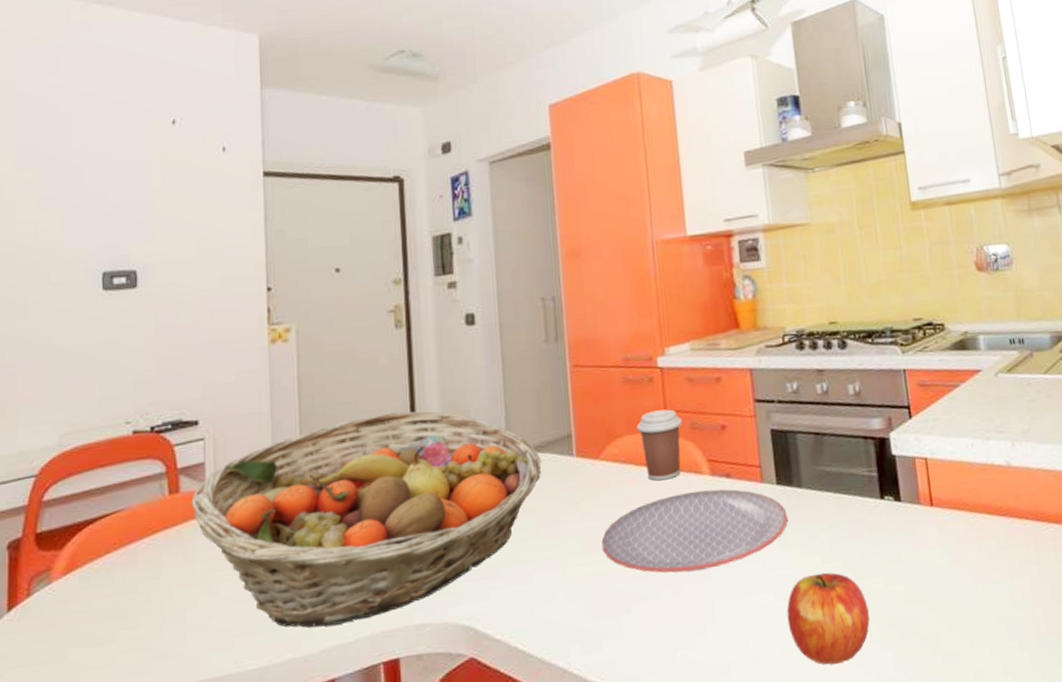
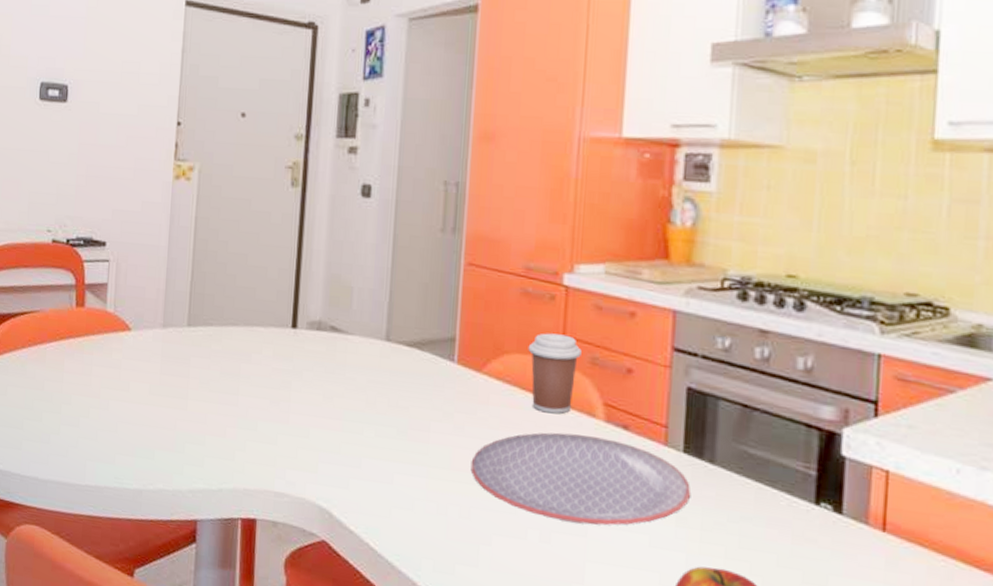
fruit basket: present [191,411,542,628] -> none [93,271,420,472]

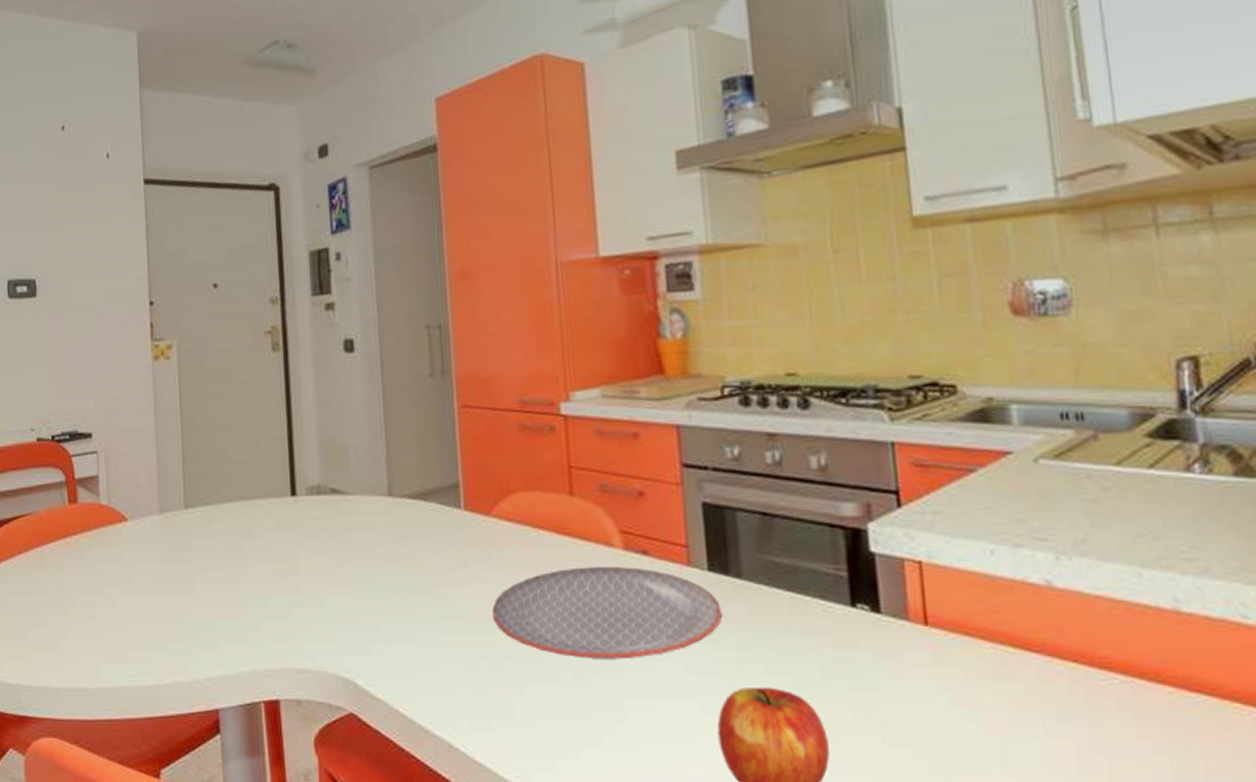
coffee cup: present [528,333,582,414] -> none [534,465,590,549]

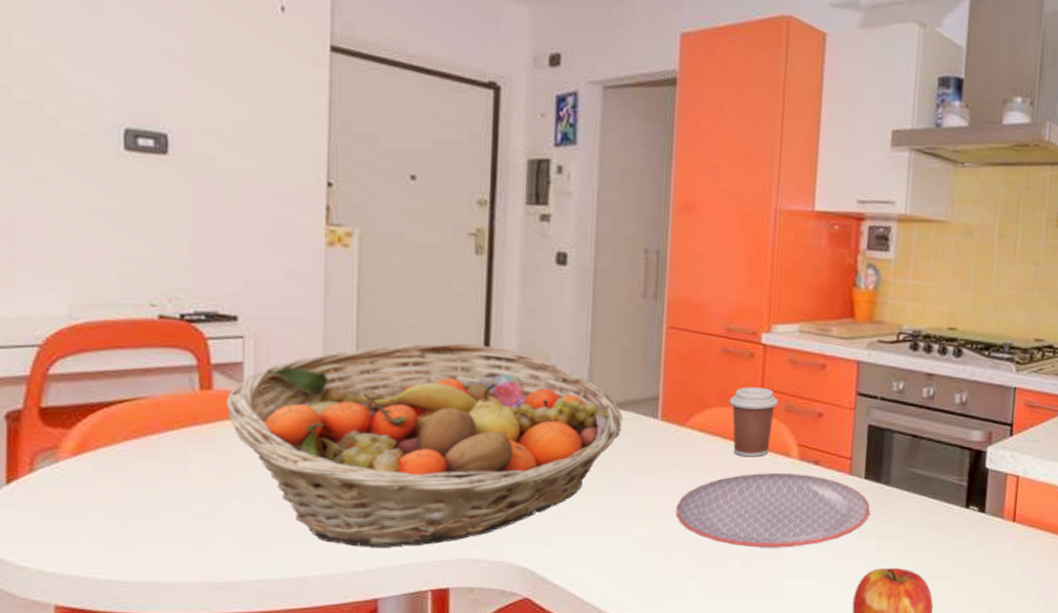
fruit basket: none [88,441,426,655] -> present [226,342,623,547]
coffee cup: none [534,465,590,549] -> present [729,387,778,457]

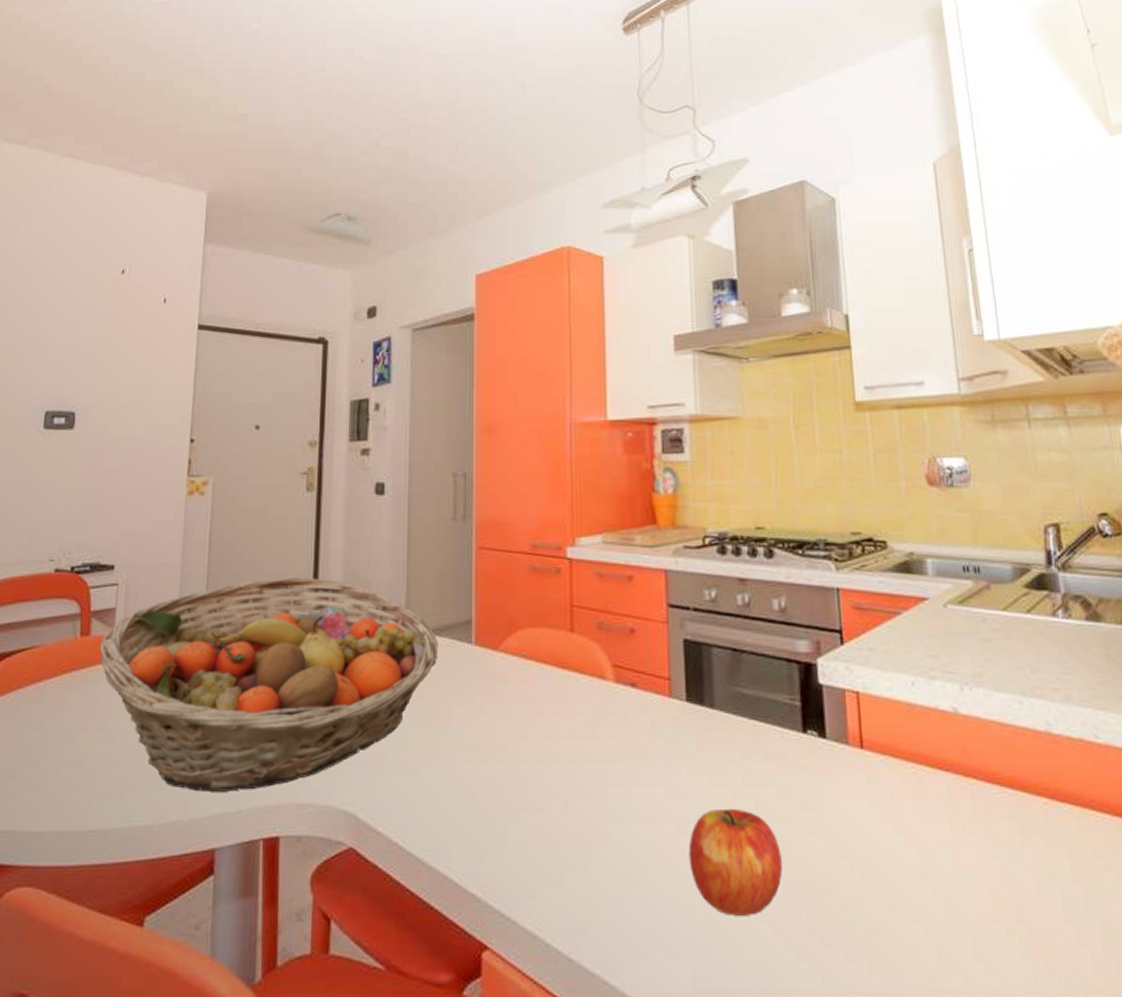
plate: present [675,473,871,548] -> none [494,698,697,786]
coffee cup: present [729,387,778,457] -> none [540,604,588,682]

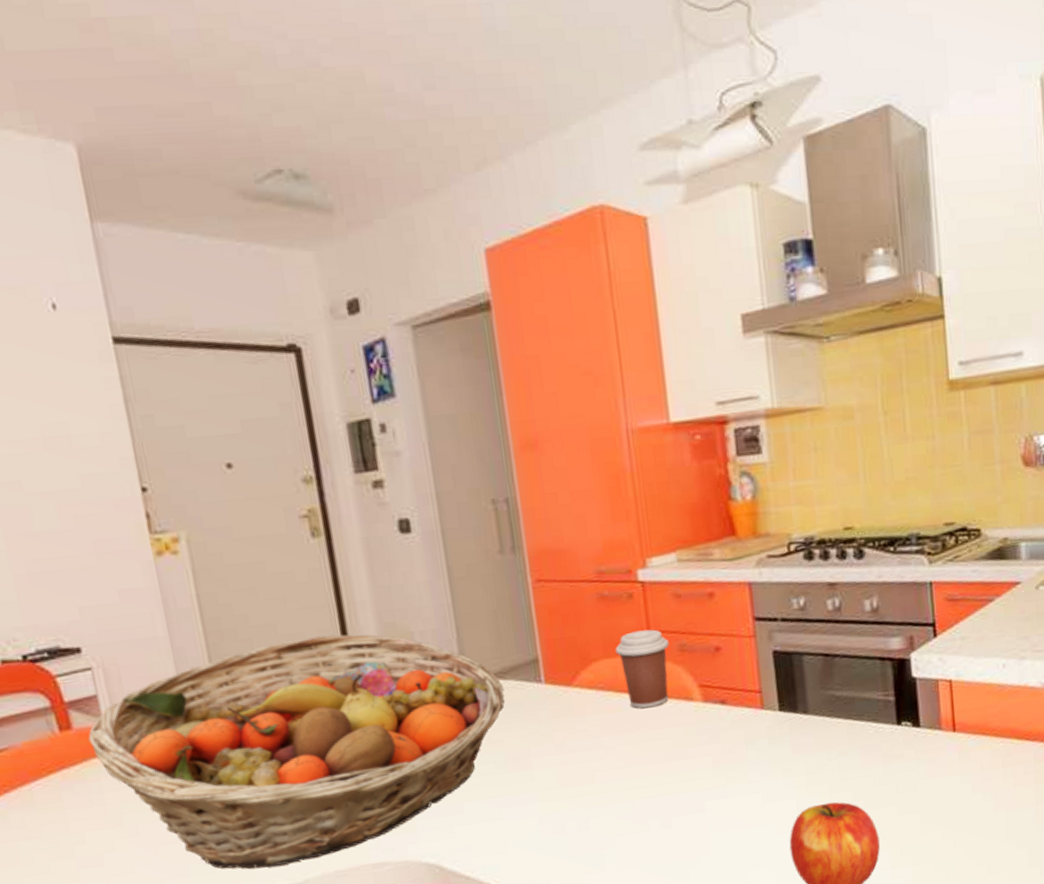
coffee cup: none [540,604,588,682] -> present [615,629,669,709]

